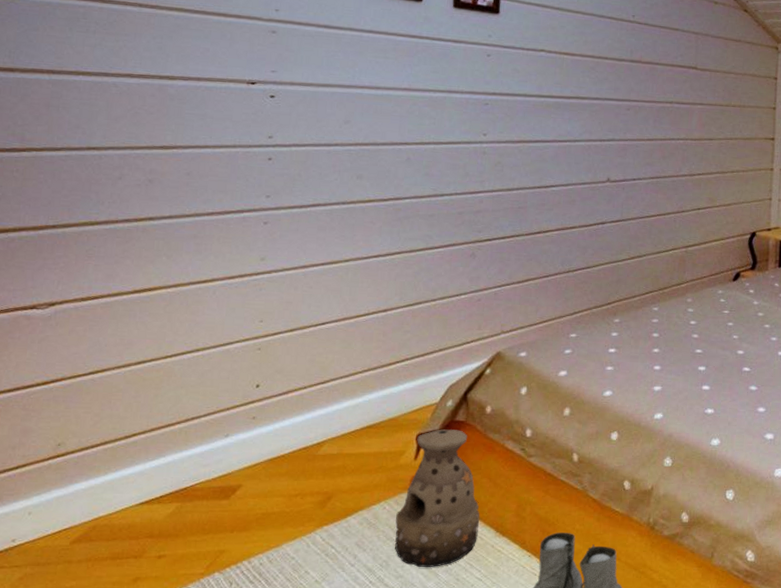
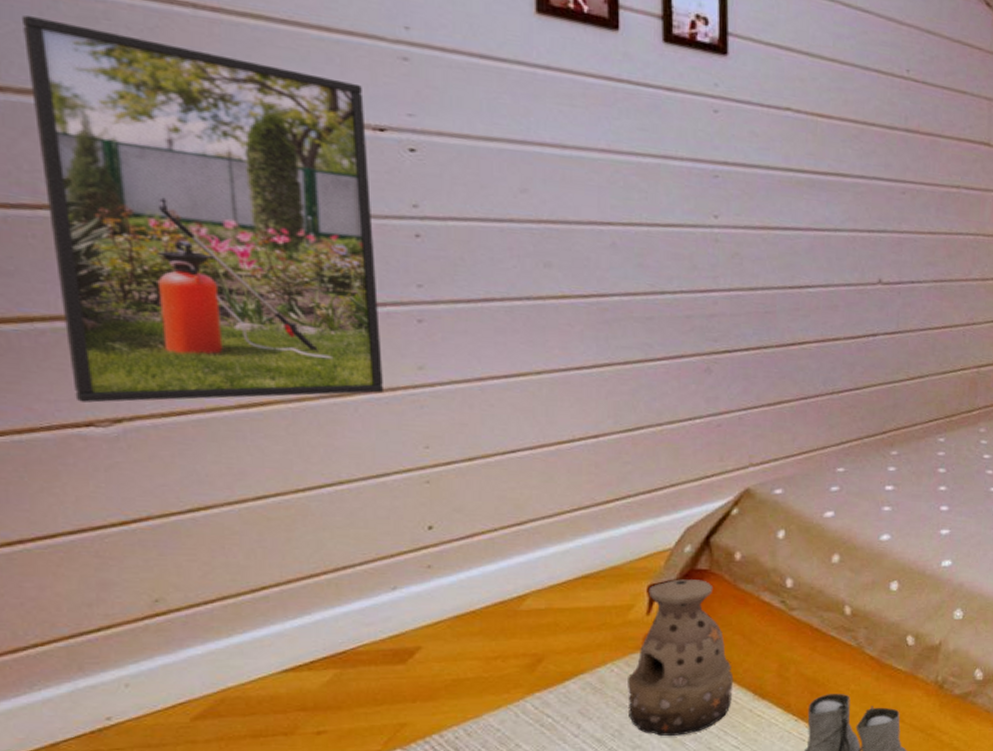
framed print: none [27,19,243,291] -> present [21,15,385,403]

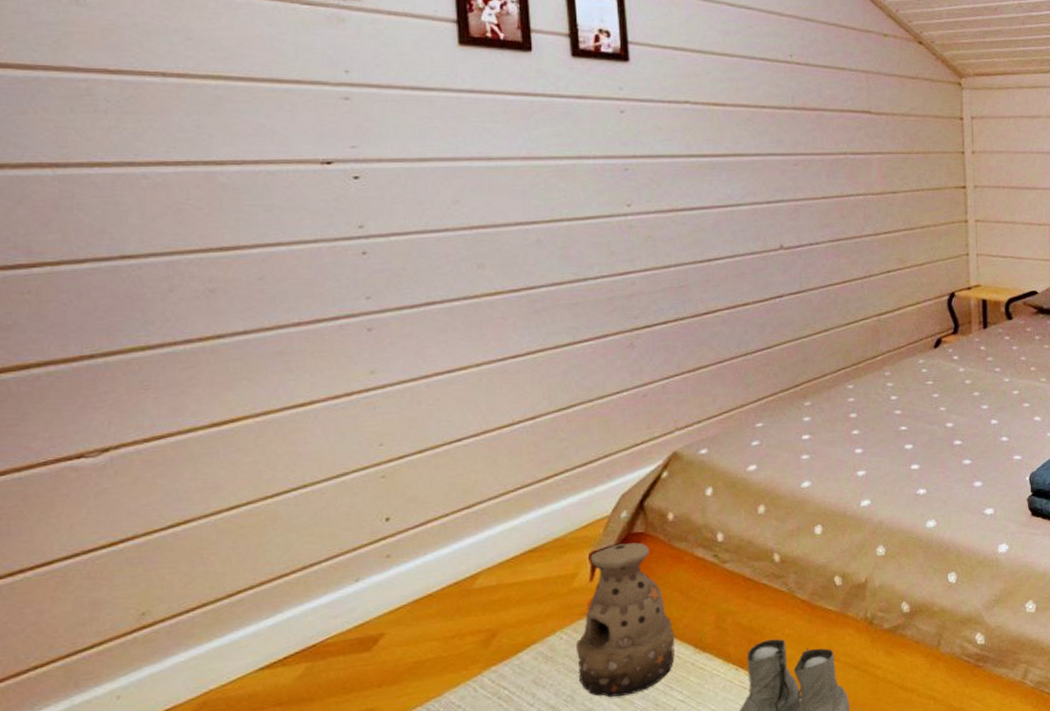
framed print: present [21,15,385,403] -> none [15,99,341,437]

